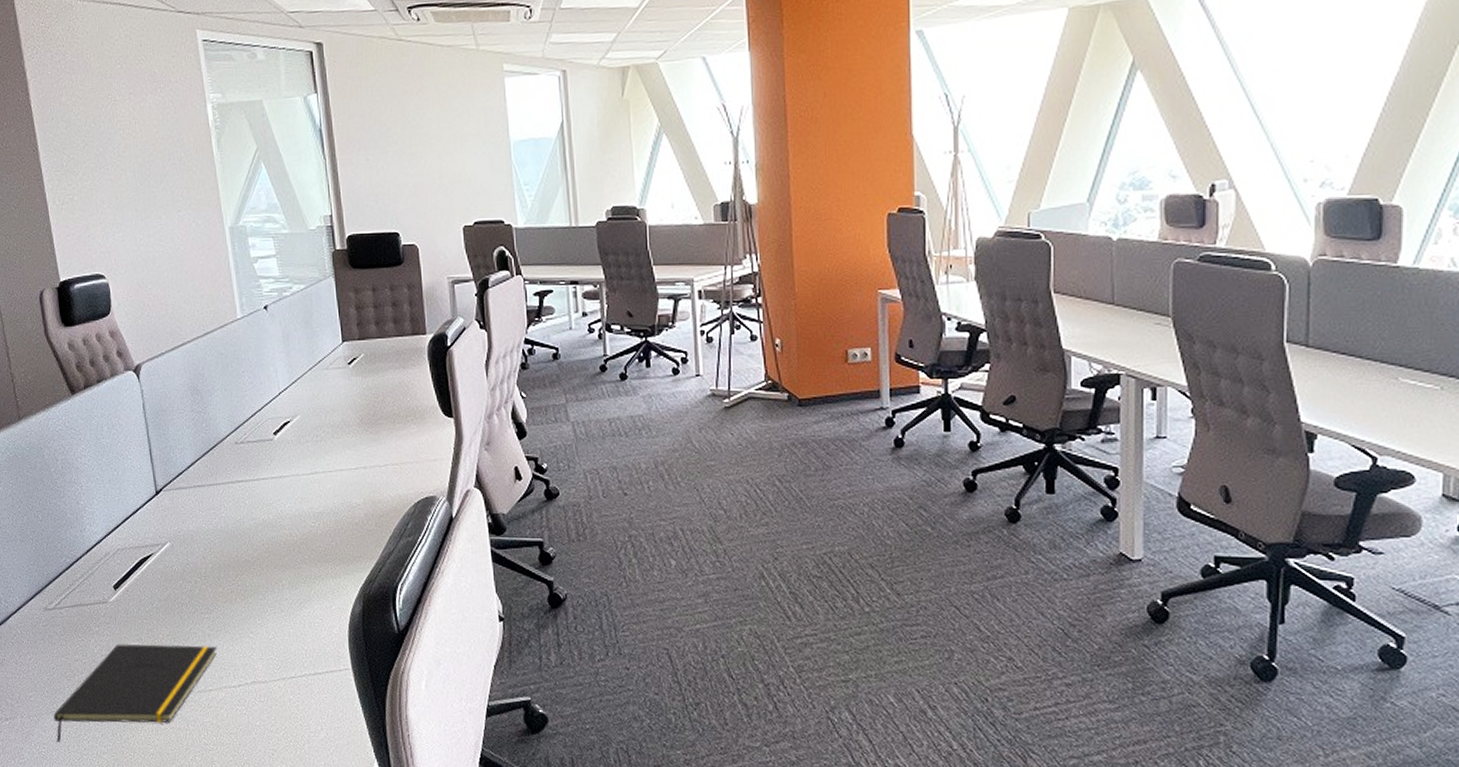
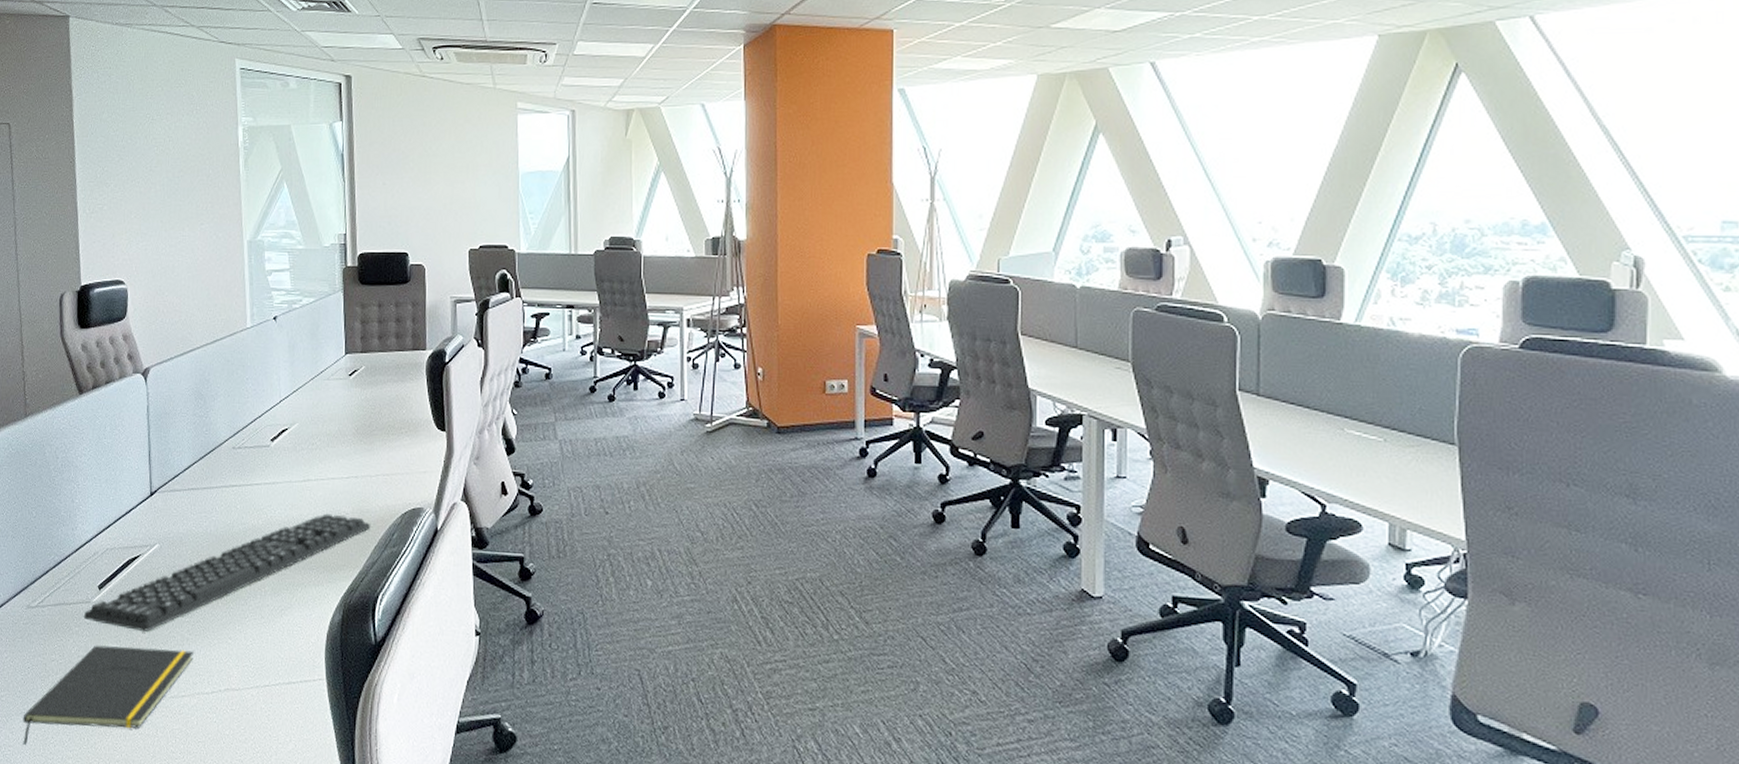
keyboard: none [102,505,385,629] -> present [83,513,371,632]

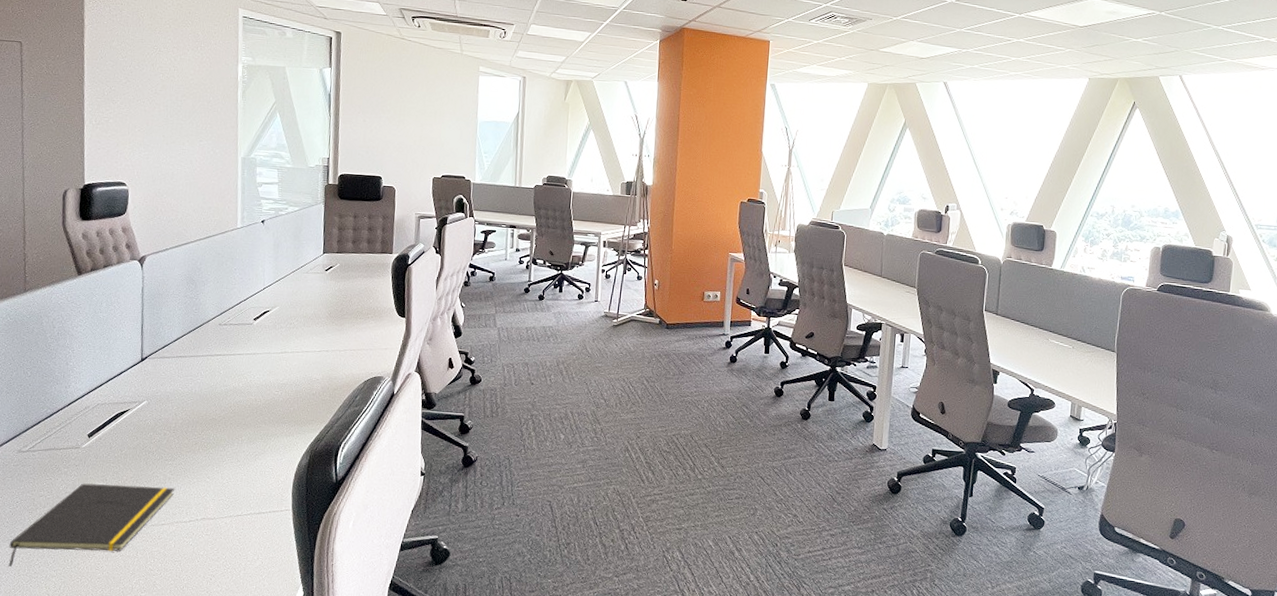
keyboard: present [83,513,371,632] -> none [72,379,338,472]

